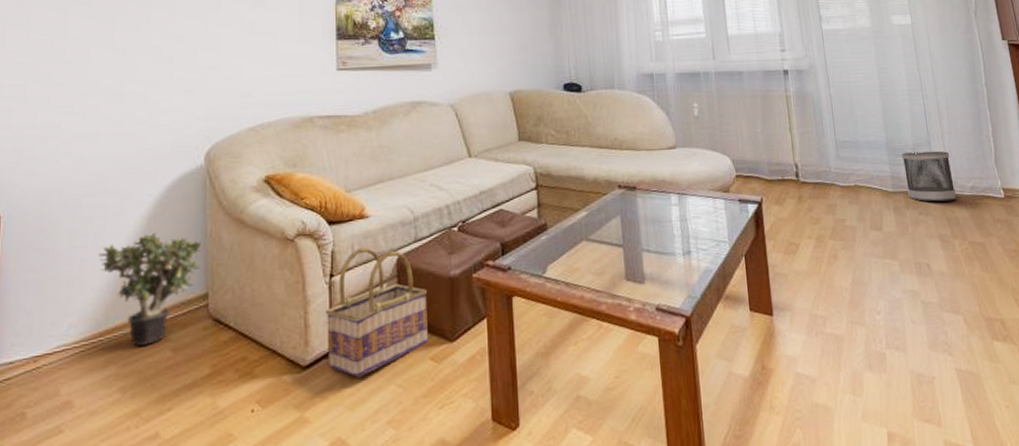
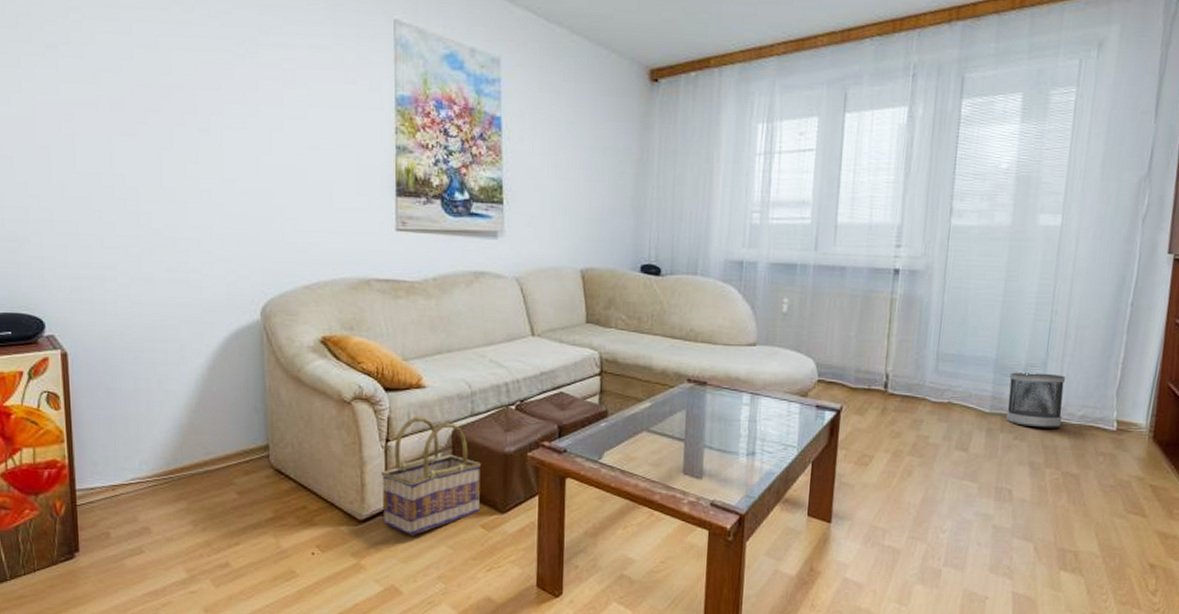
potted plant: present [97,232,202,346] -> none [162,382,262,486]

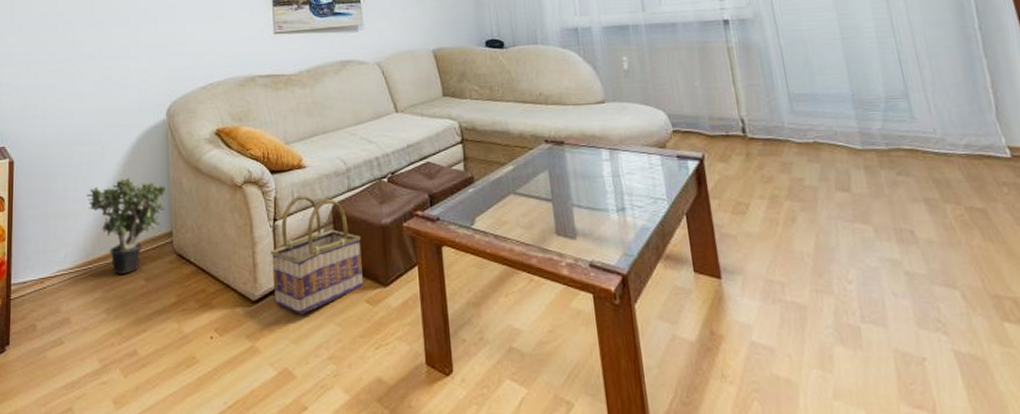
potted plant: none [162,382,262,486] -> present [85,177,167,274]
wastebasket: present [1006,372,1065,428] -> none [871,104,947,161]

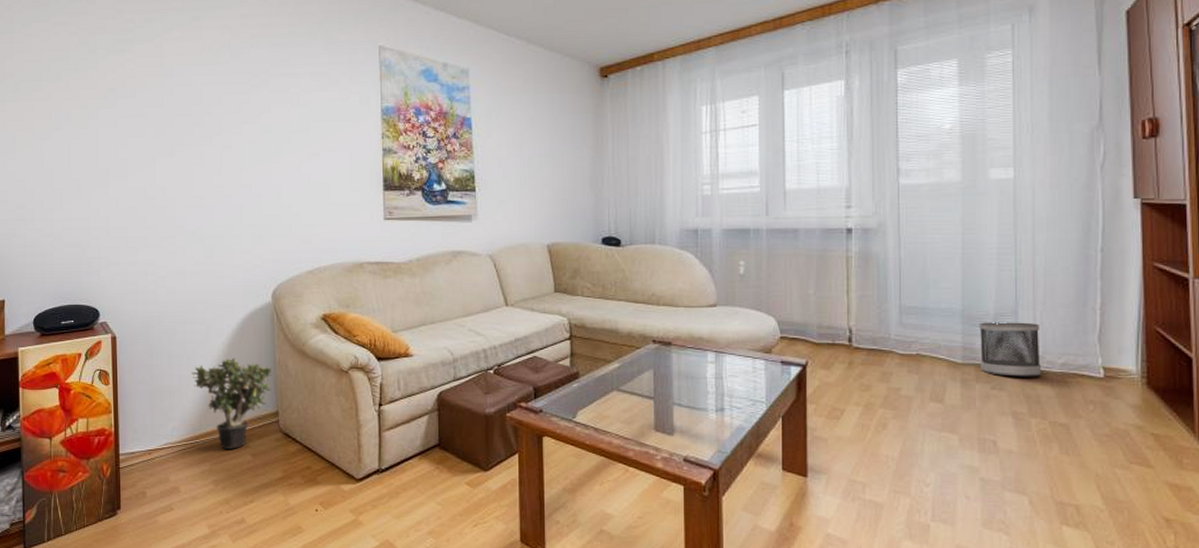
basket: present [271,195,363,315] -> none [375,383,464,493]
wastebasket: none [871,104,947,161] -> present [979,322,1042,377]

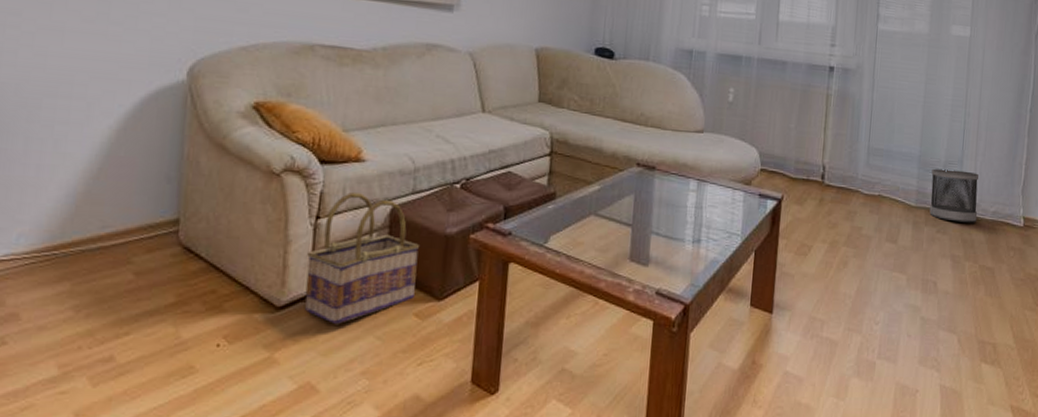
potted plant: present [190,357,272,449] -> none [56,146,176,265]
basket: none [375,383,464,493] -> present [305,192,419,325]

